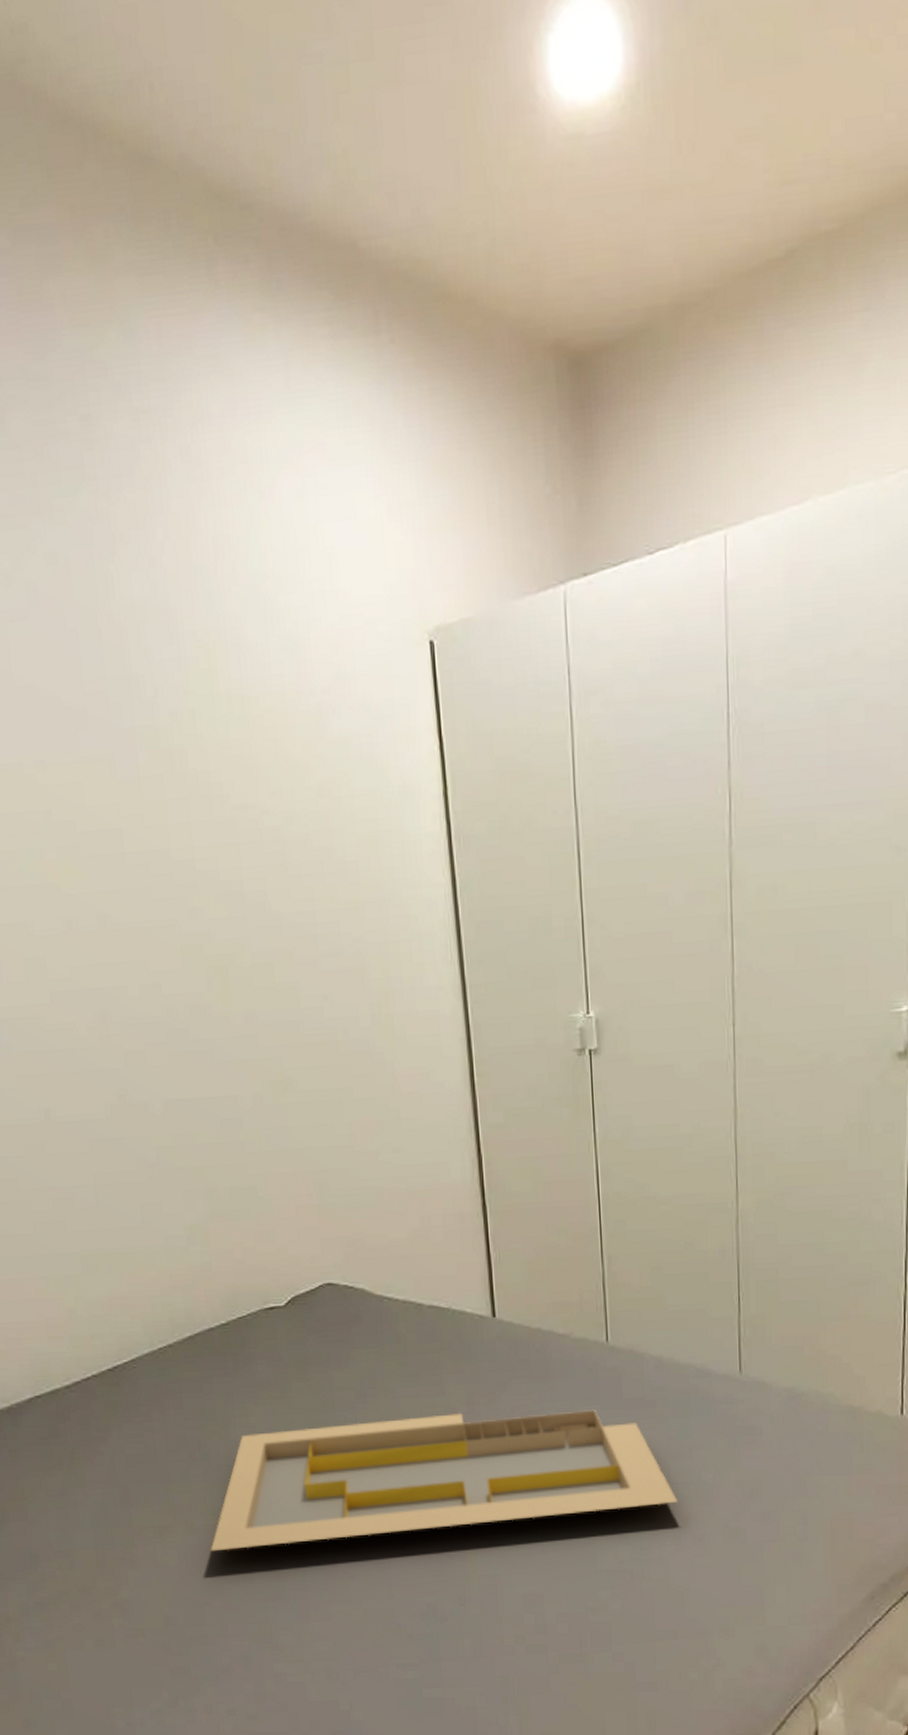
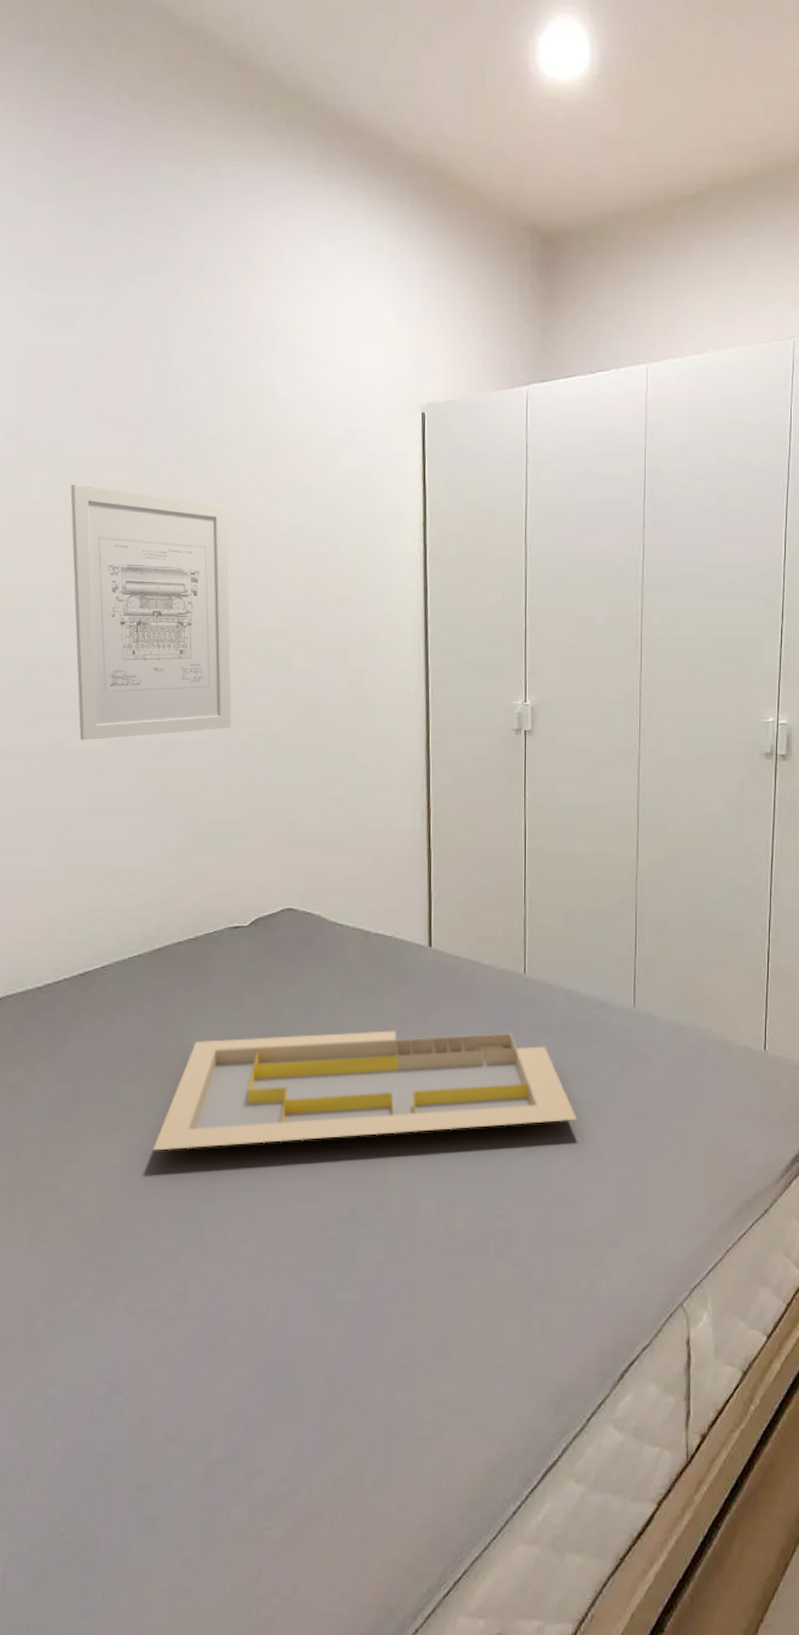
wall art: none [15,791,240,1107] -> present [70,485,232,741]

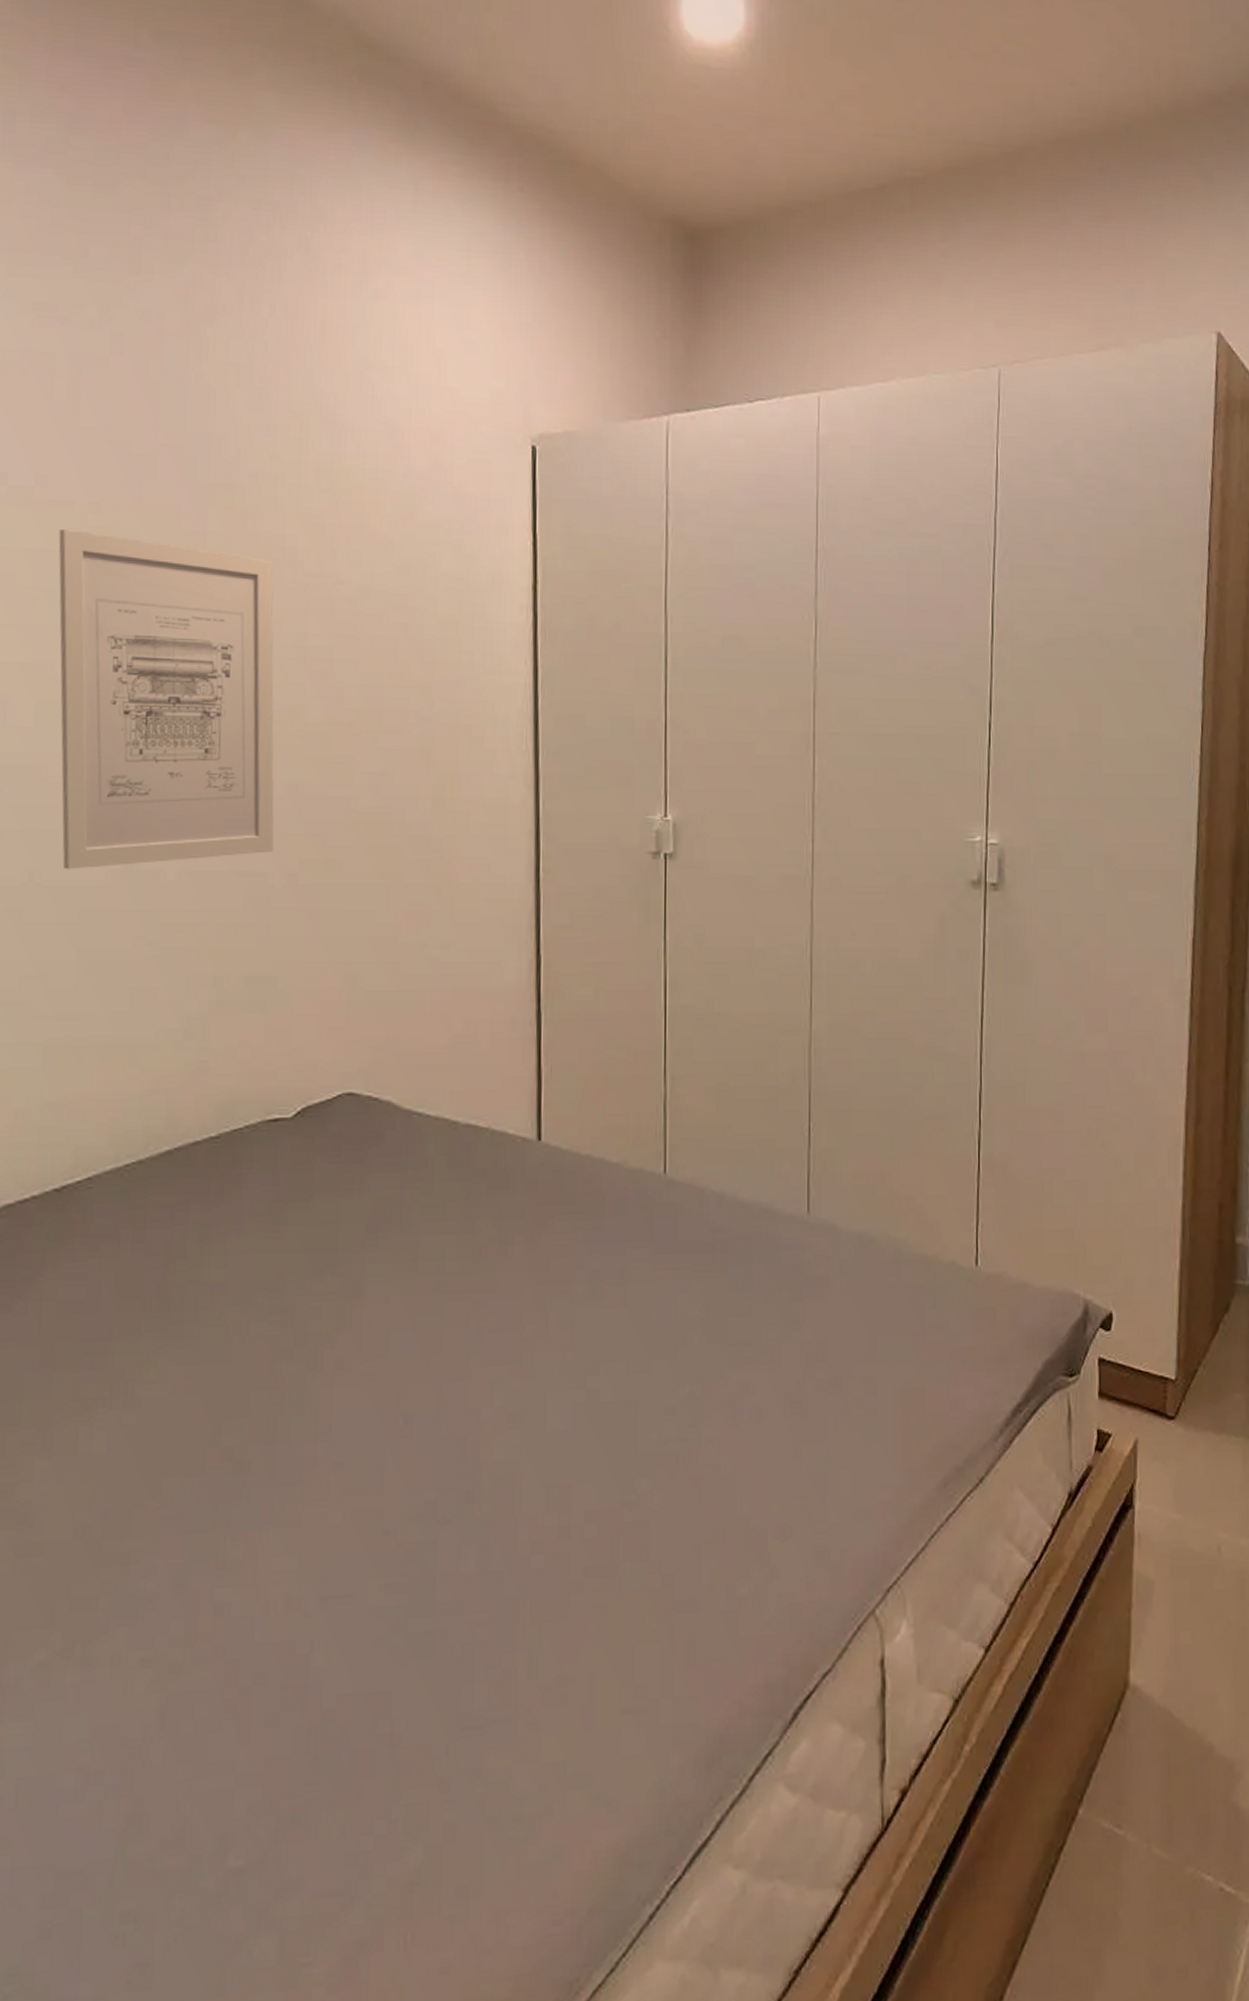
serving tray: present [152,1031,578,1151] -> none [152,1253,735,1433]

